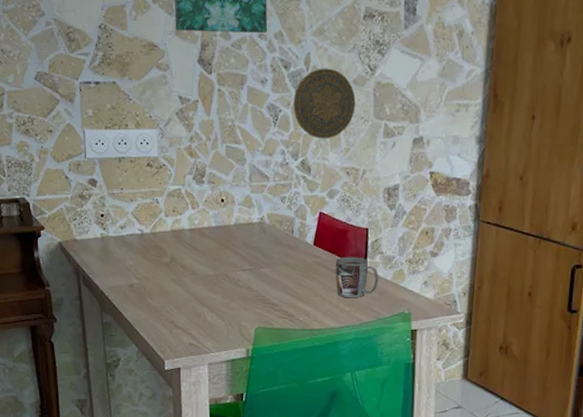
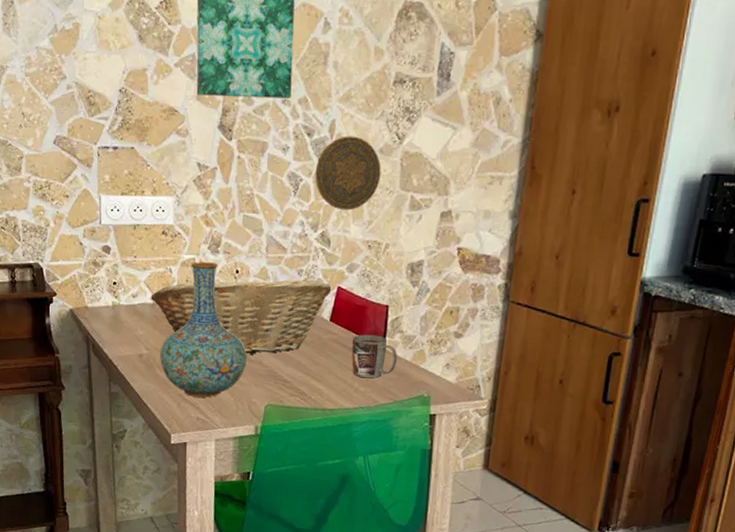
fruit basket: none [139,205,314,280] -> present [151,276,332,354]
vase: none [151,192,235,323] -> present [160,262,247,398]

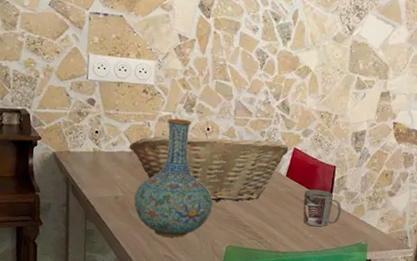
decorative plate: present [315,136,381,211] -> none [279,23,334,85]

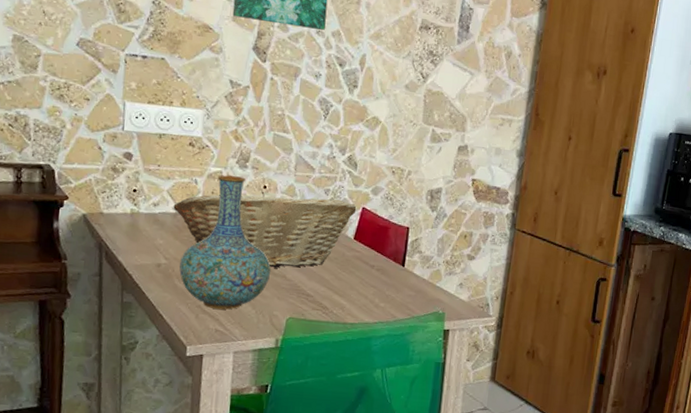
mug: present [303,189,342,227] -> none [373,253,416,295]

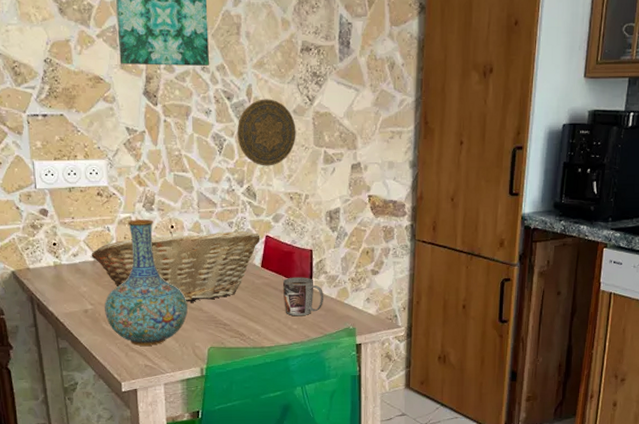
decorative plate: none [344,70,407,138] -> present [237,99,296,166]
mug: none [373,253,416,295] -> present [282,277,324,316]

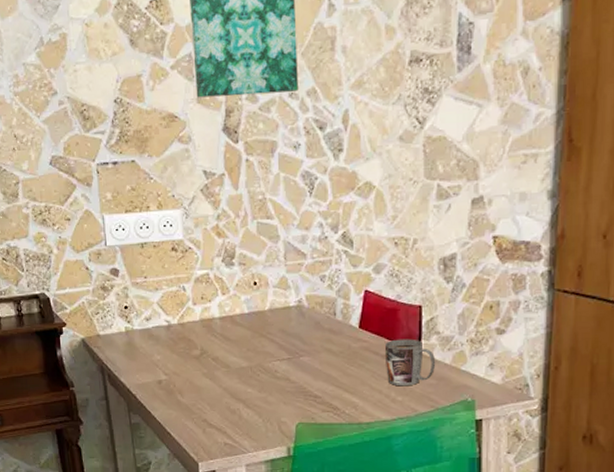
fruit basket: present [91,230,260,302] -> none [165,285,358,371]
vase: present [105,220,188,346] -> none [180,276,273,421]
decorative plate: present [237,99,296,166] -> none [331,125,403,207]

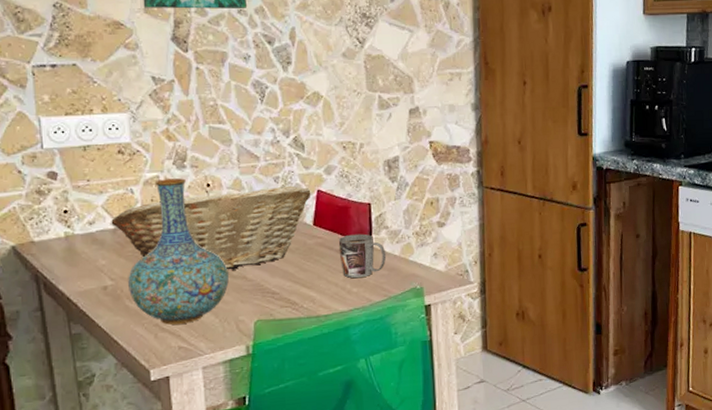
fruit basket: none [165,285,358,371] -> present [111,185,311,270]
vase: none [180,276,273,421] -> present [128,178,229,325]

